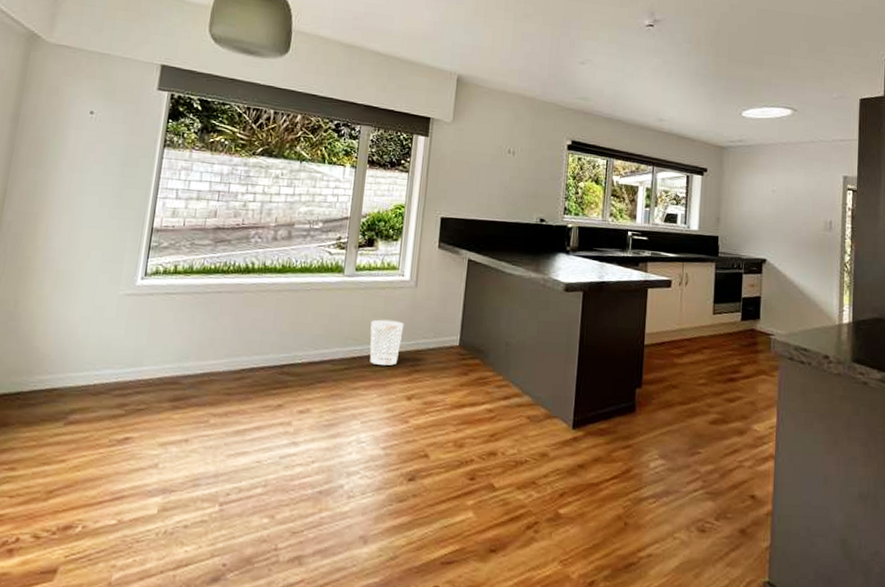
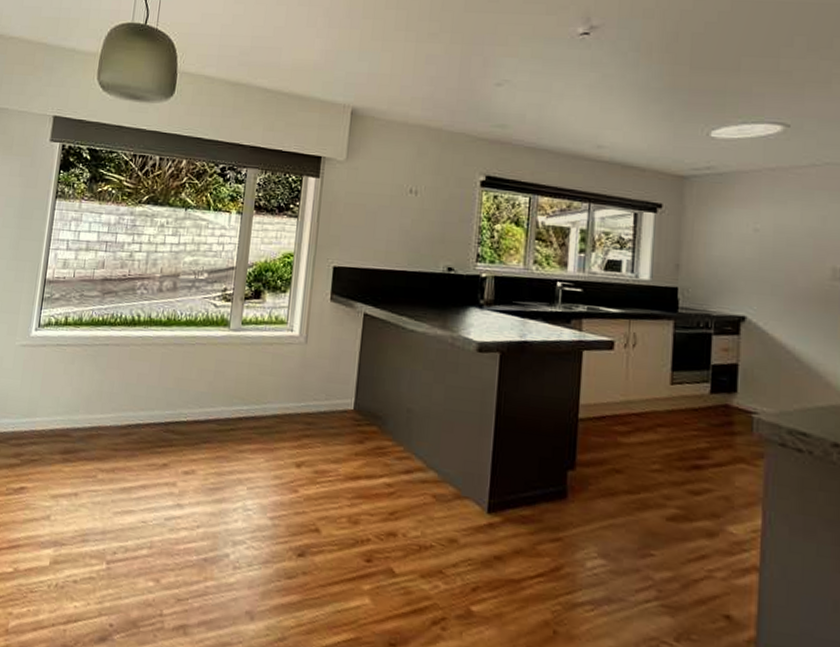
wastebasket: present [369,319,404,366] -> none [256,378,293,429]

